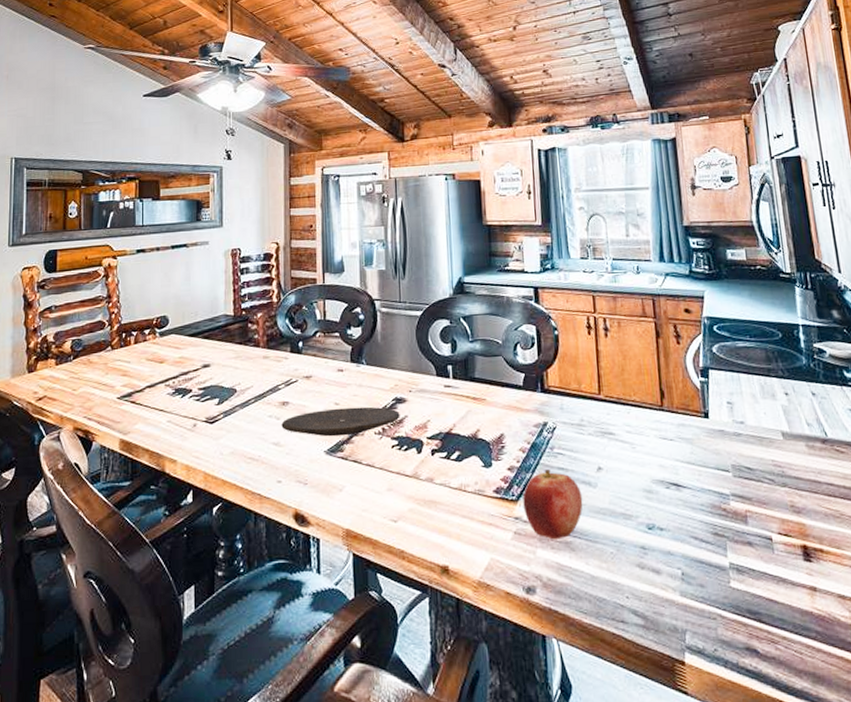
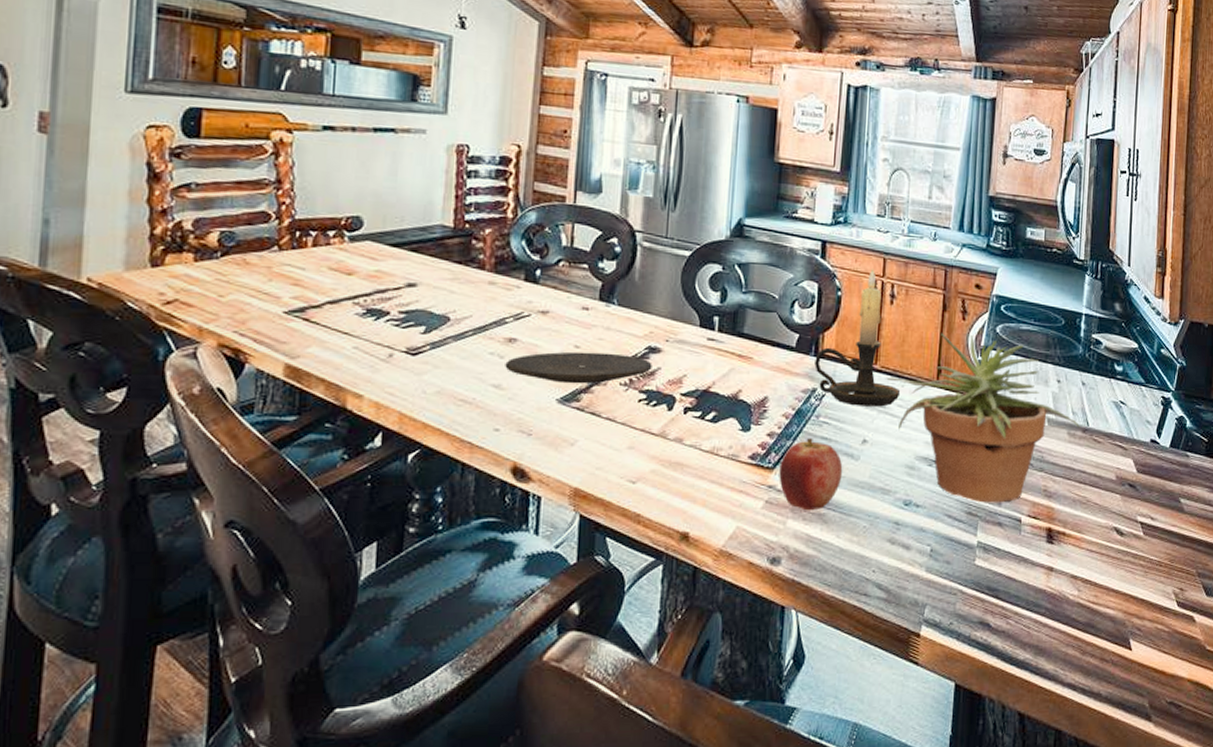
candle holder: none [542,307,628,436] -> present [815,269,901,407]
potted plant: none [610,358,819,523] -> present [885,332,1081,503]

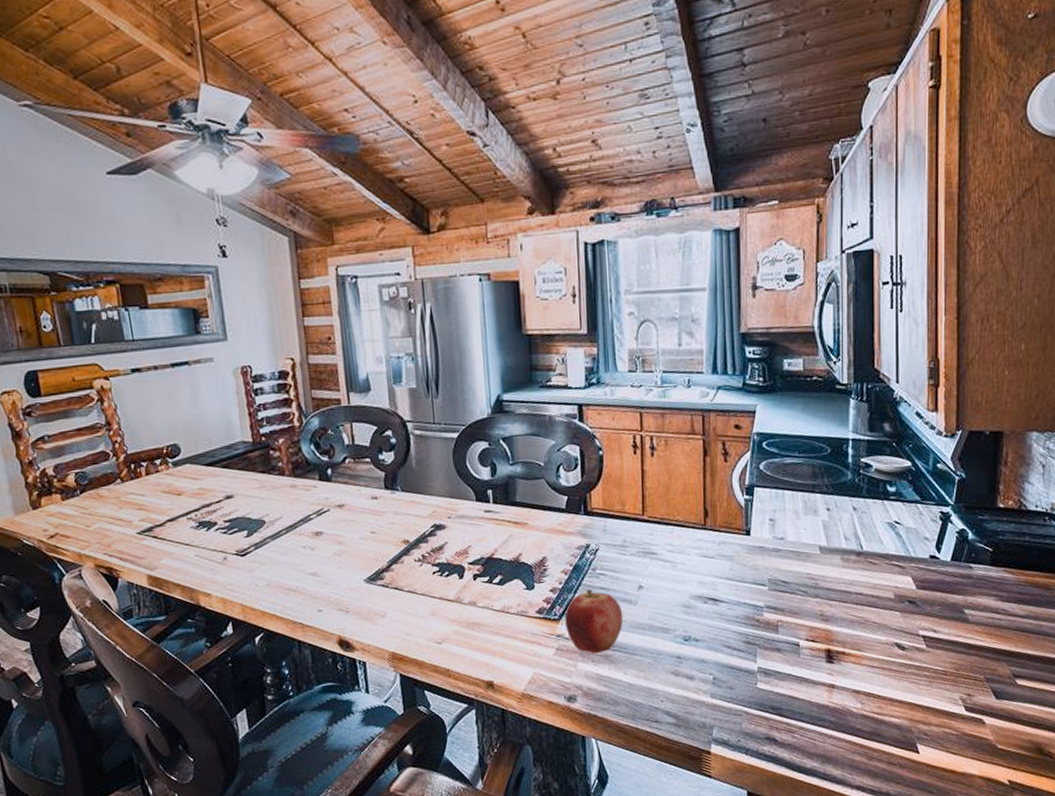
plate: present [505,351,652,384] -> none [316,534,440,566]
candle holder: present [815,269,901,407] -> none [585,424,670,556]
potted plant: present [885,332,1081,503] -> none [653,476,854,632]

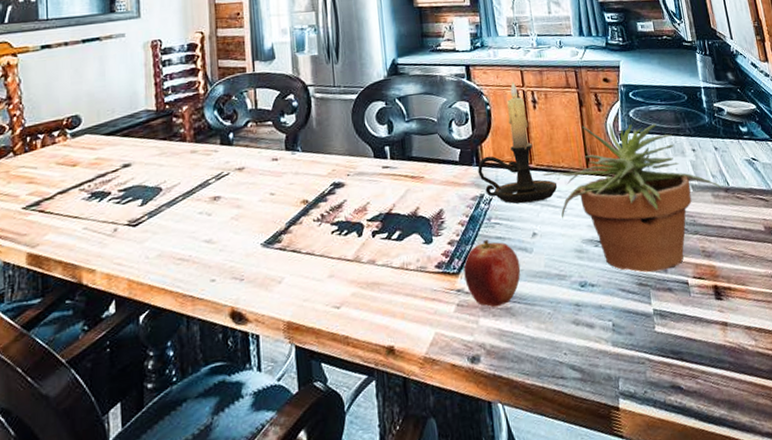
candle holder: none [585,424,670,556] -> present [477,81,558,204]
potted plant: none [653,476,854,632] -> present [541,123,722,273]

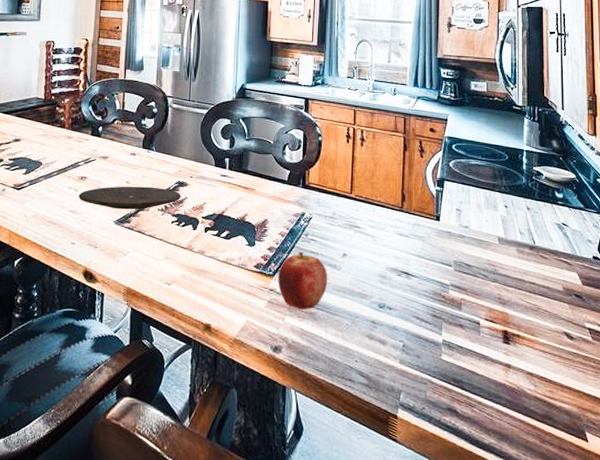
plate: none [213,193,339,229] -> present [78,186,181,210]
candle holder: present [477,81,558,204] -> none [303,119,372,227]
potted plant: present [541,123,722,273] -> none [359,168,528,308]

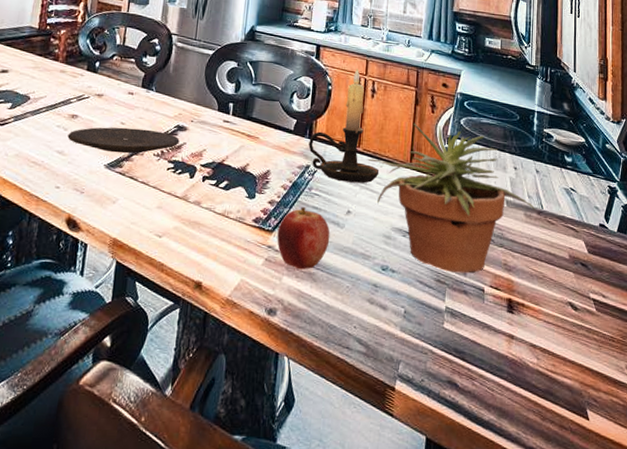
candle holder: none [303,119,372,227] -> present [309,68,380,183]
potted plant: none [359,168,528,308] -> present [366,123,536,274]

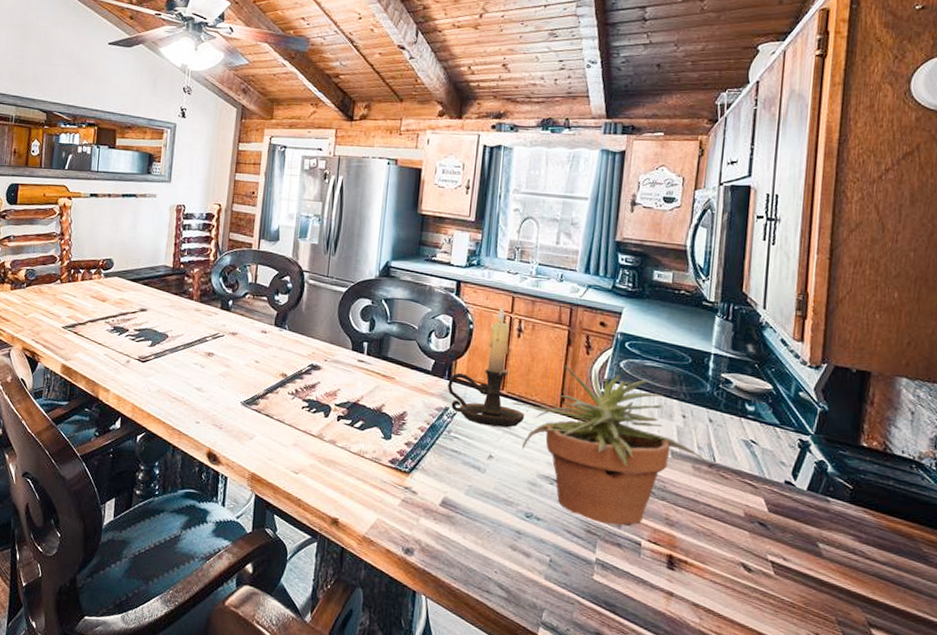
plate: present [67,127,180,154] -> none [205,365,314,392]
apple: present [277,207,330,270] -> none [414,449,470,513]

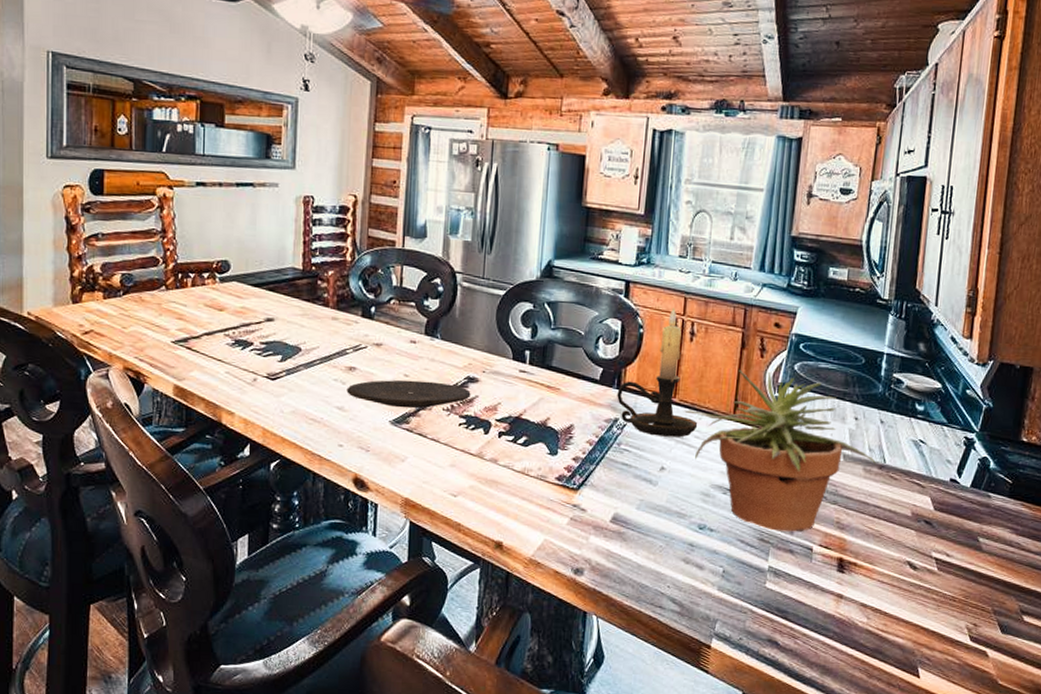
plate: none [205,365,314,392] -> present [346,379,471,409]

